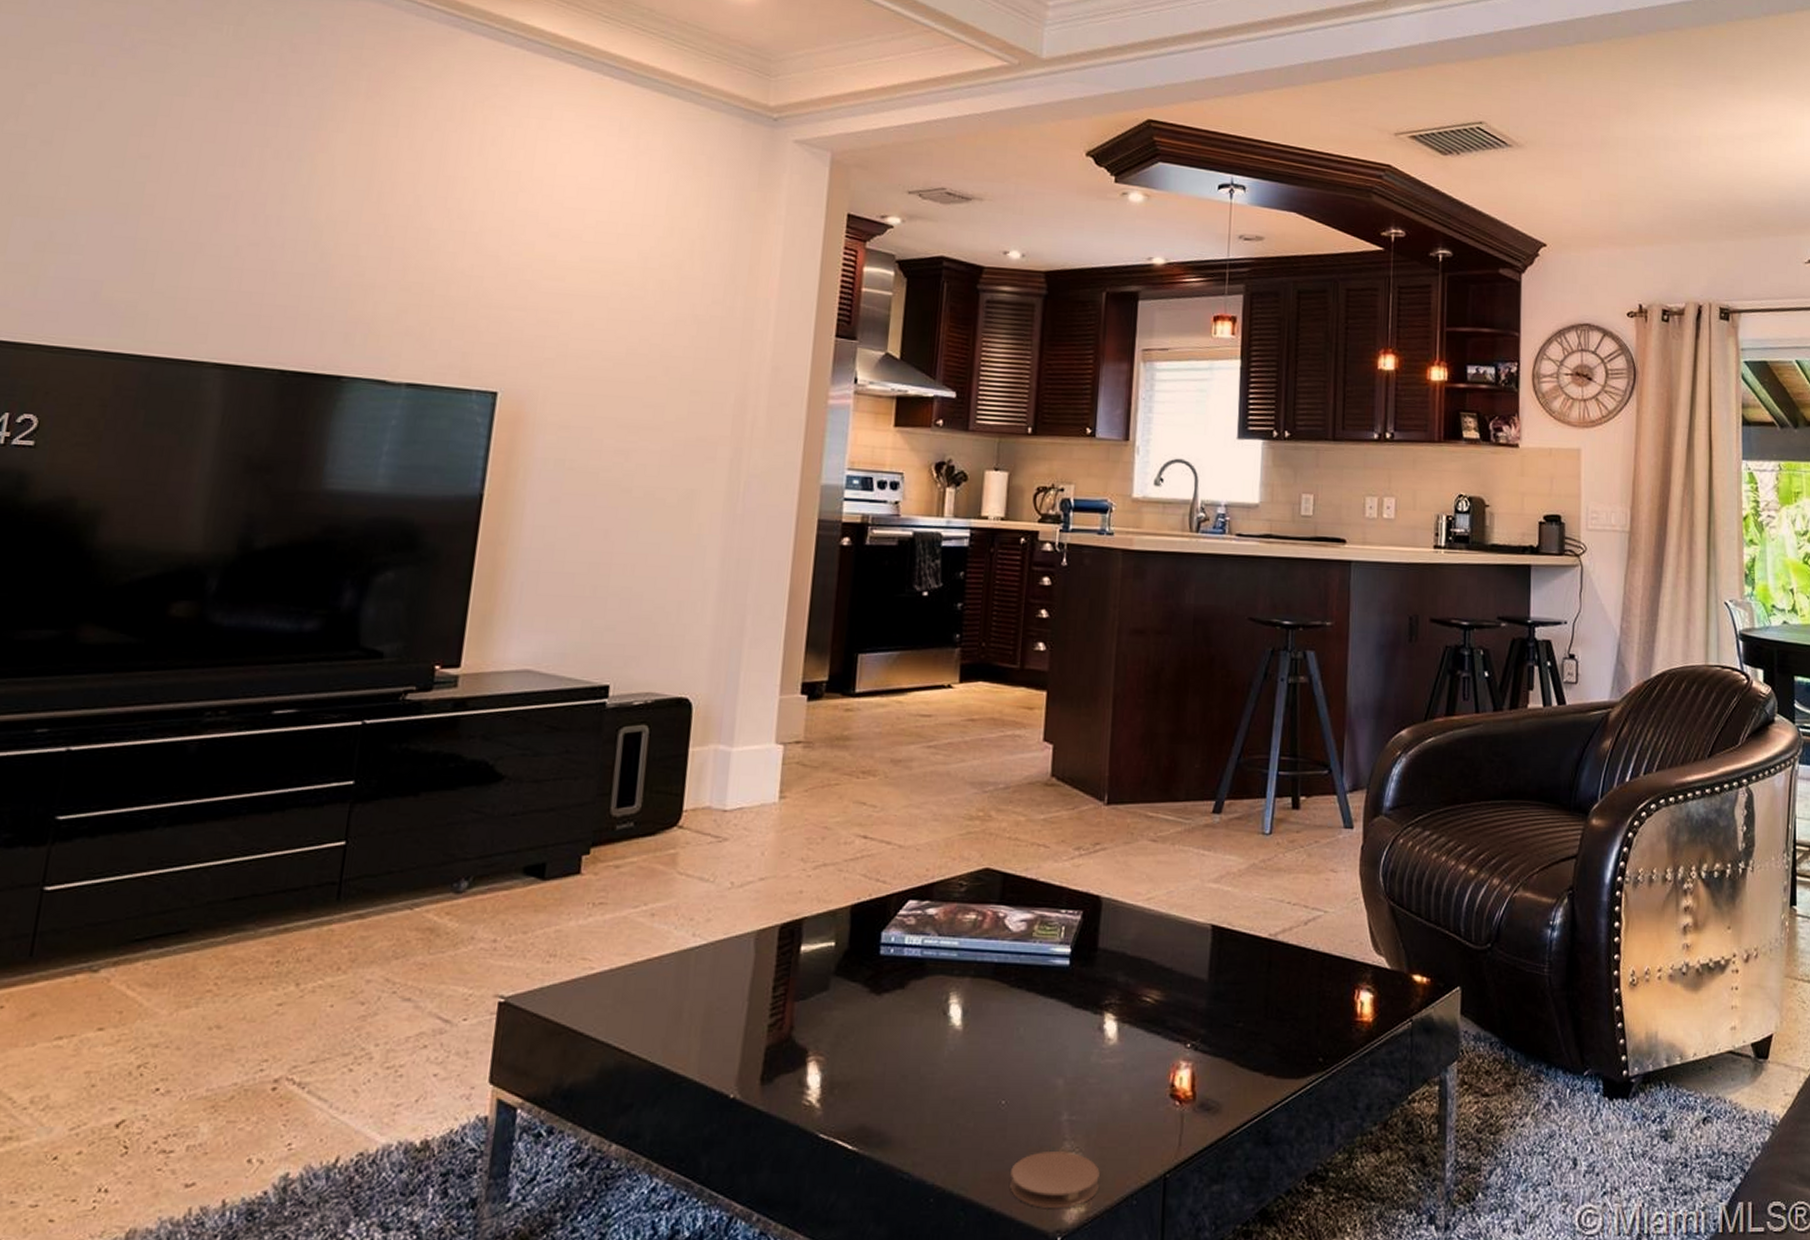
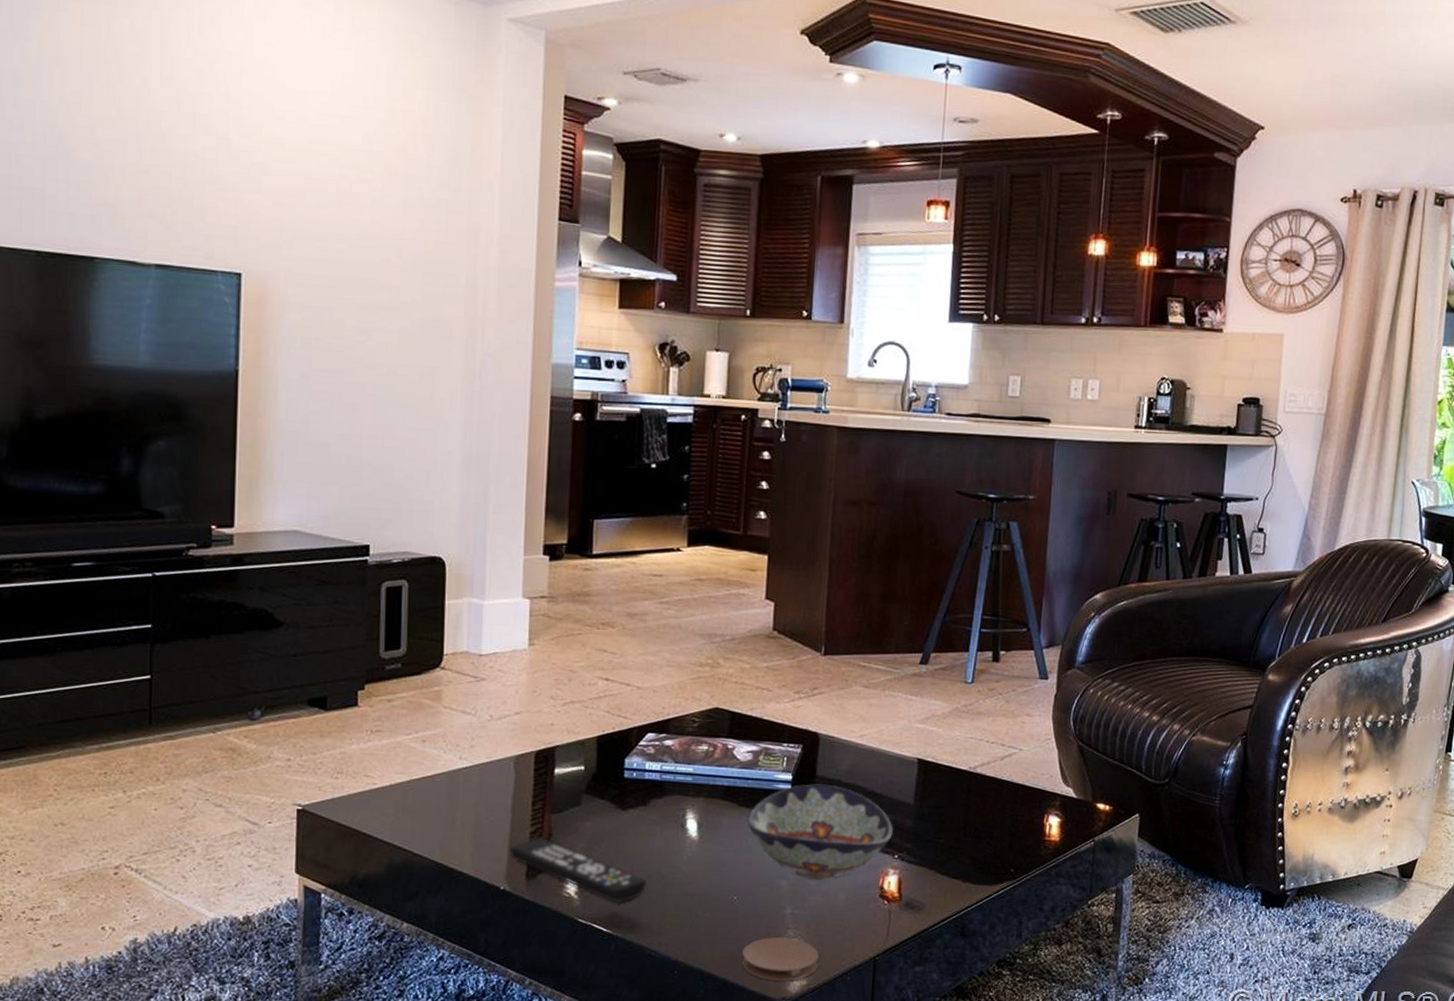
remote control: none [743,1032,902,1111] -> present [509,838,647,903]
decorative bowl: none [1019,958,1185,1077] -> present [747,784,893,880]

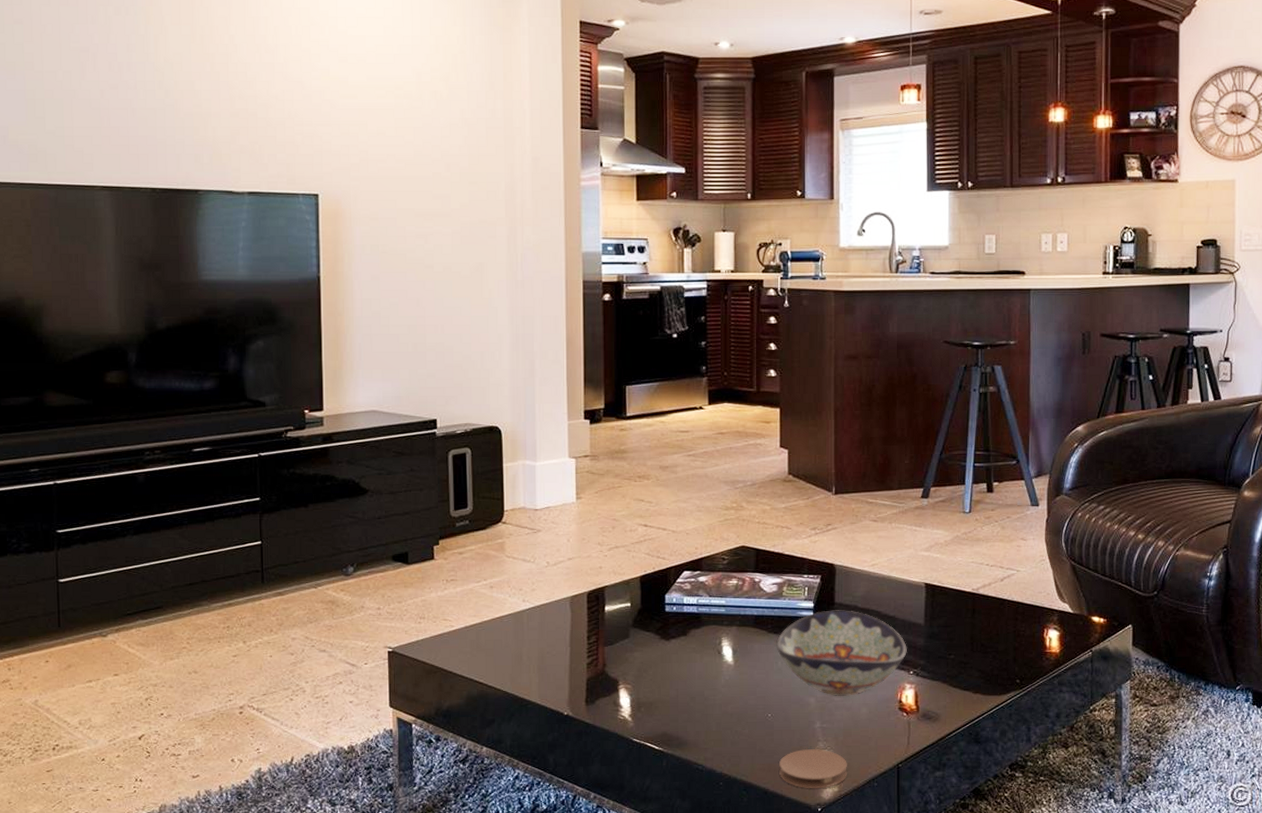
remote control: present [509,838,647,903] -> none [570,668,691,723]

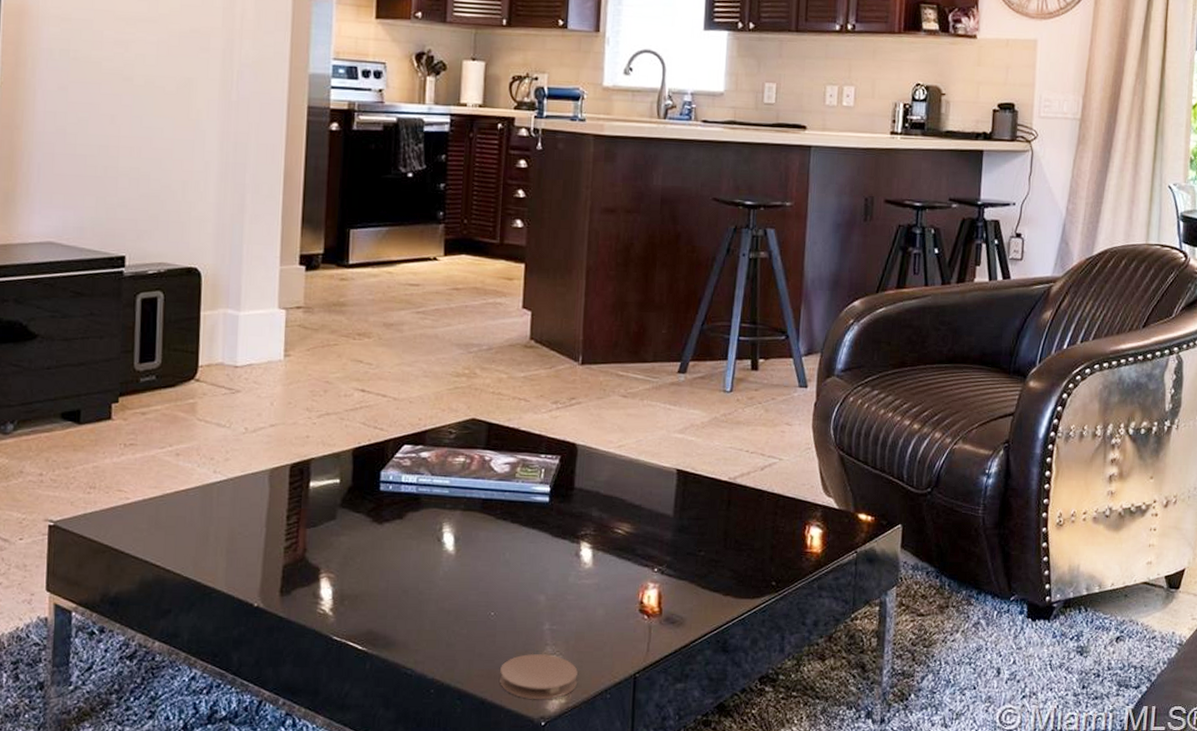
decorative bowl: present [776,610,907,696] -> none [504,496,653,594]

